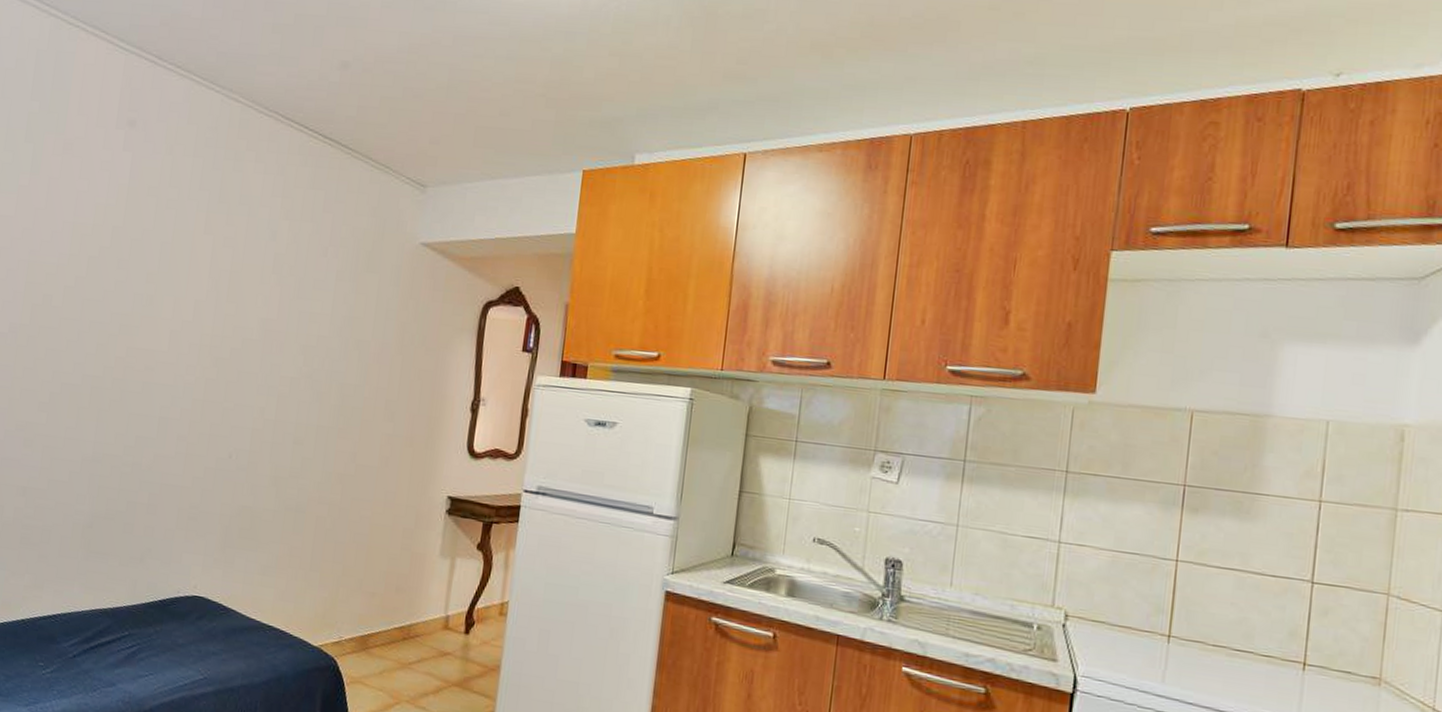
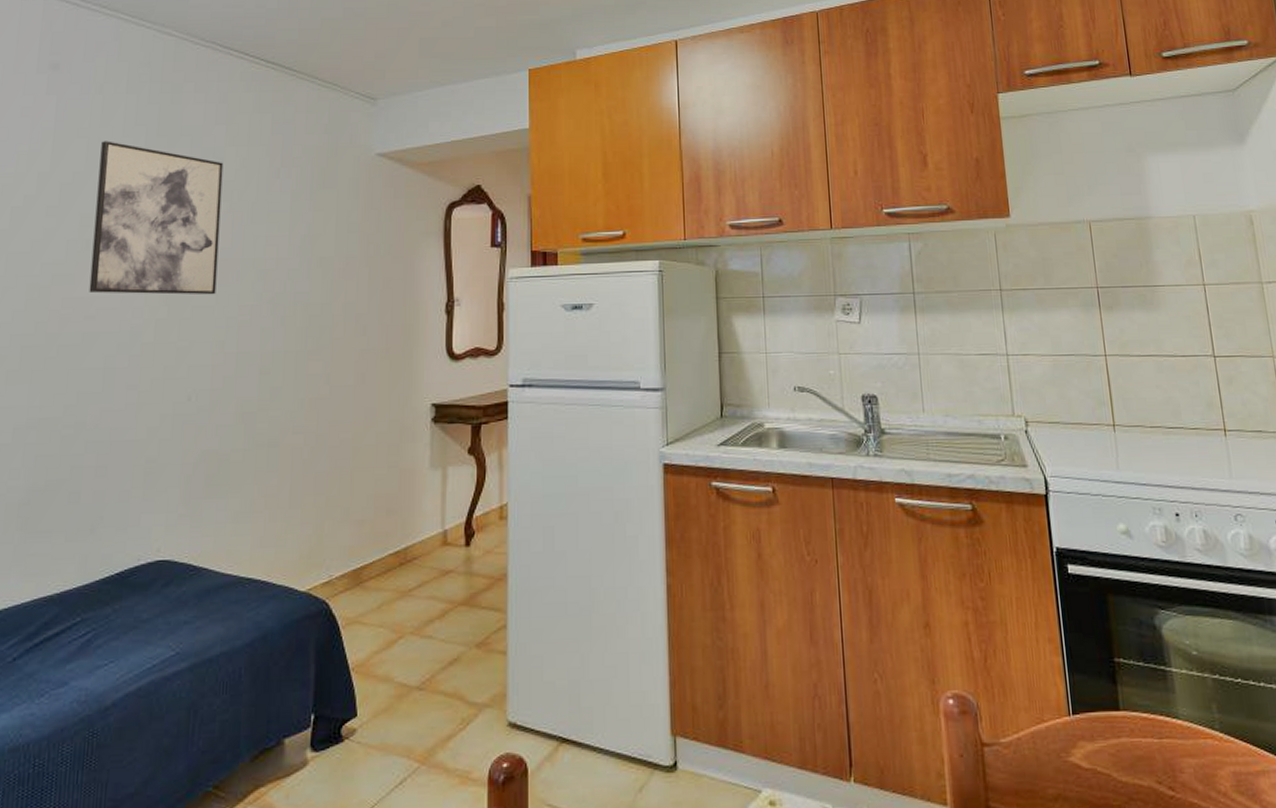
wall art: none [150,201,277,363] -> present [89,141,224,295]

